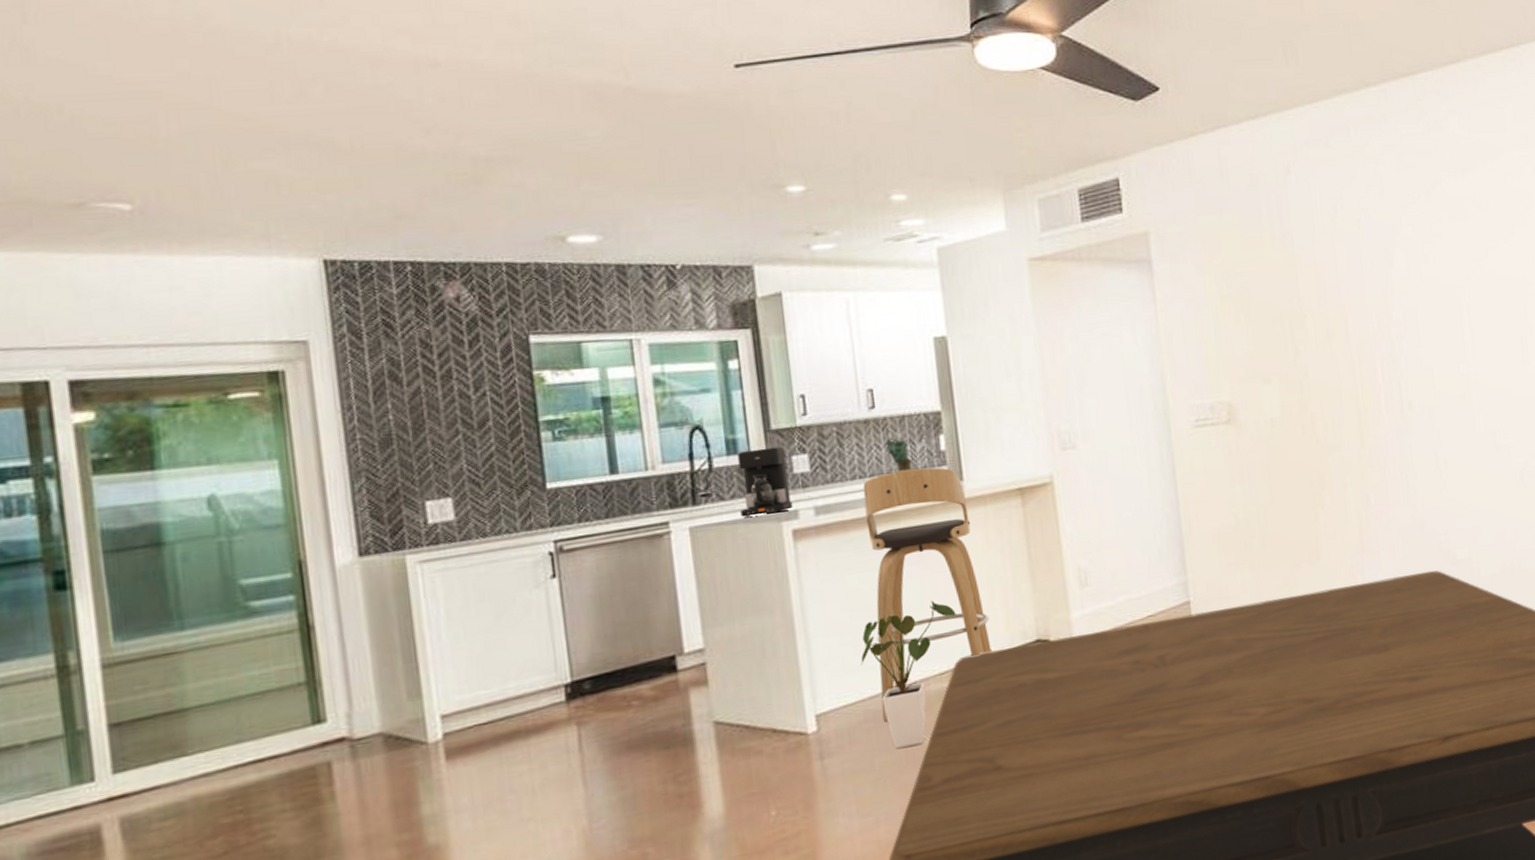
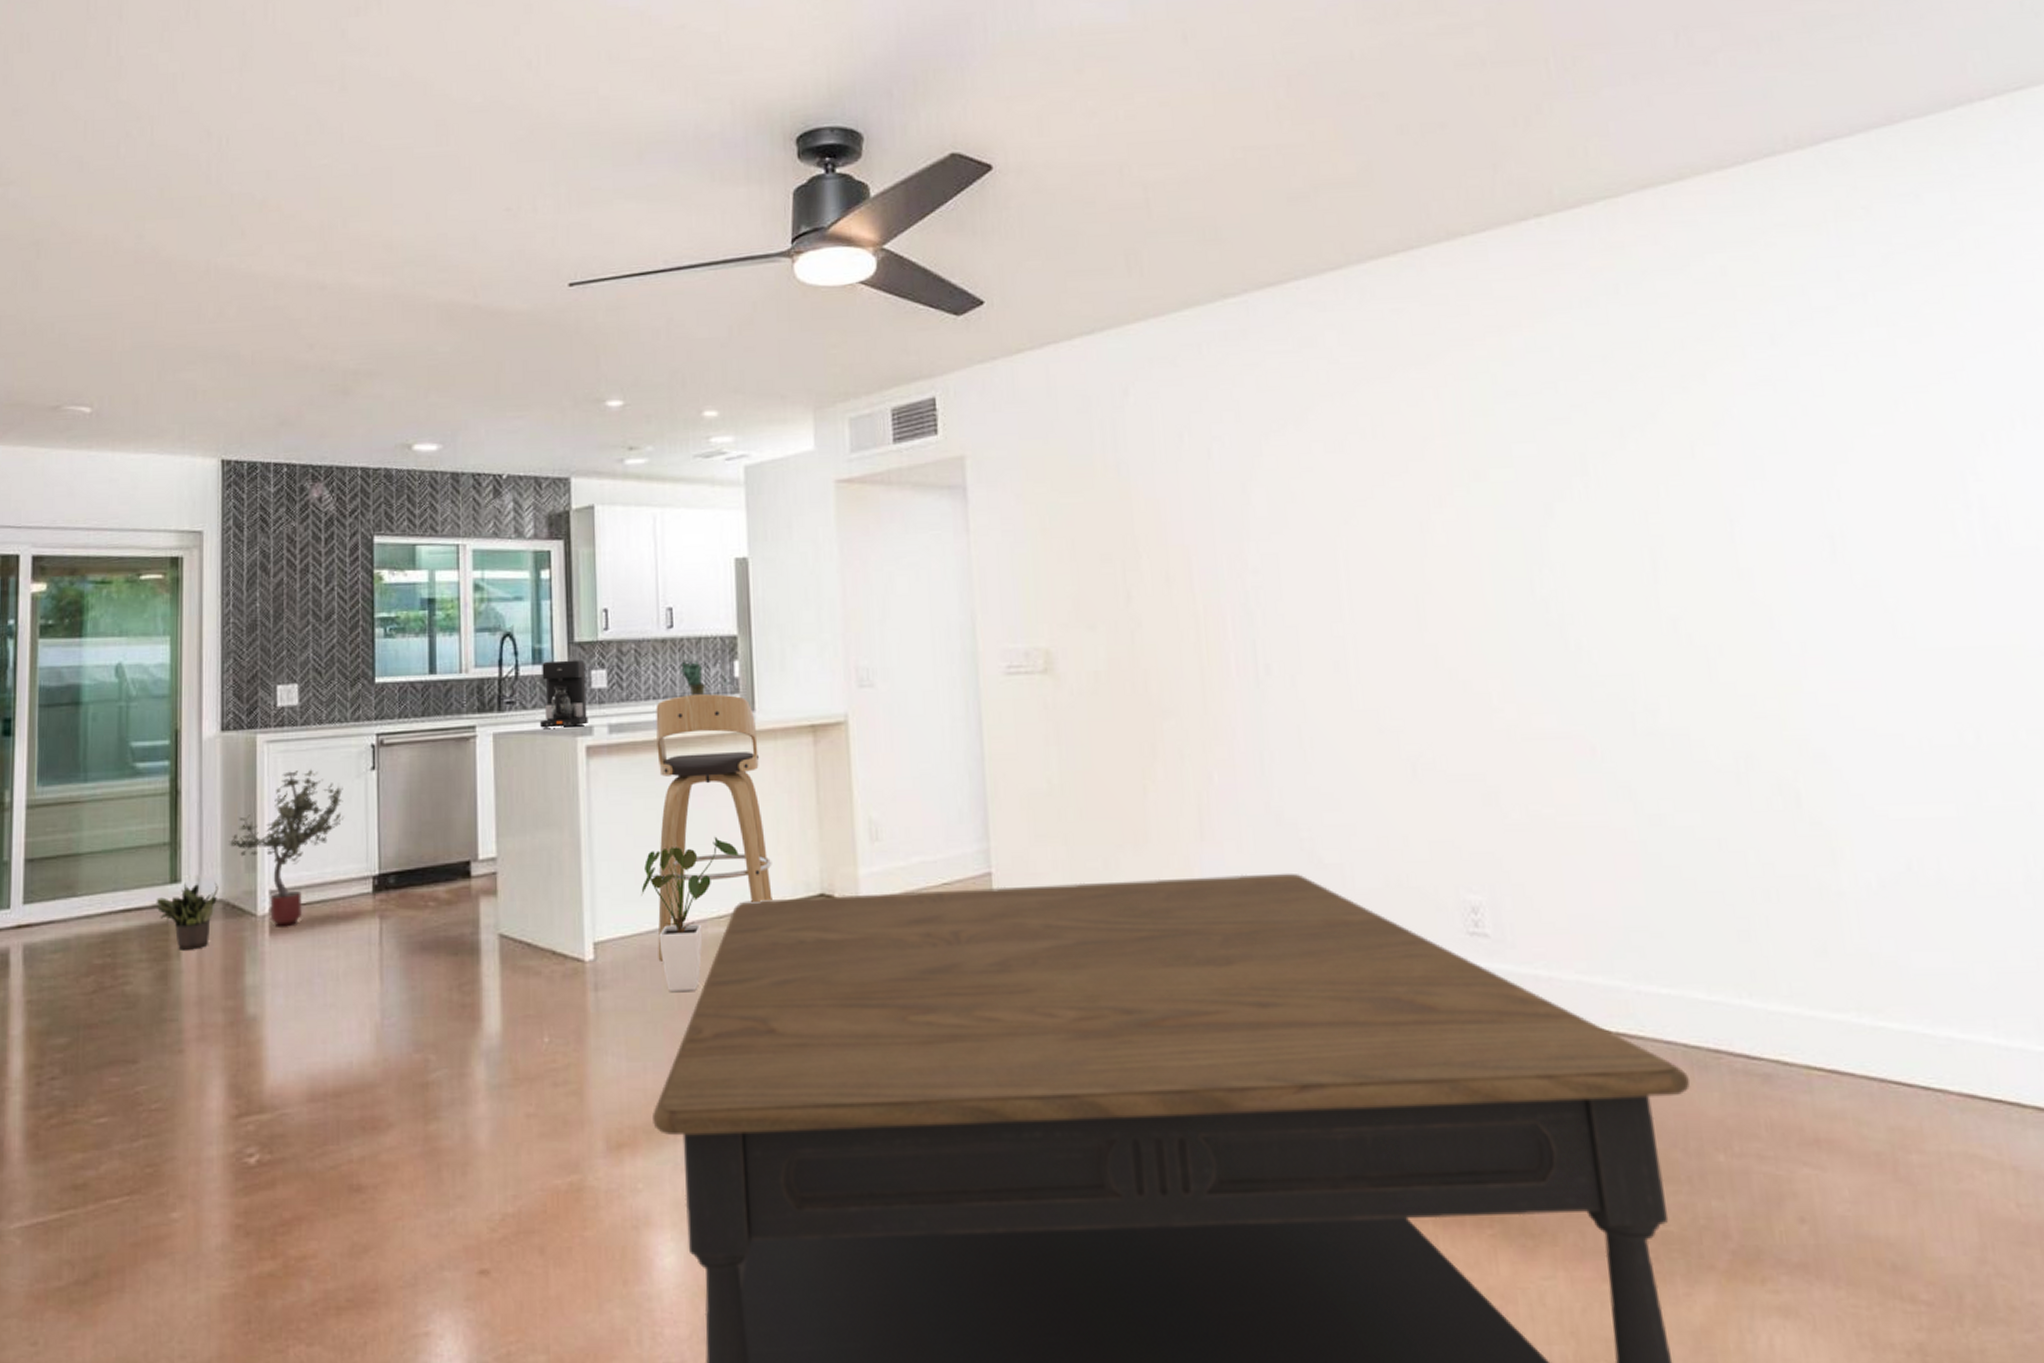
potted plant: none [295,716,376,793] -> present [156,882,219,950]
potted tree: none [383,585,525,750] -> present [229,769,345,927]

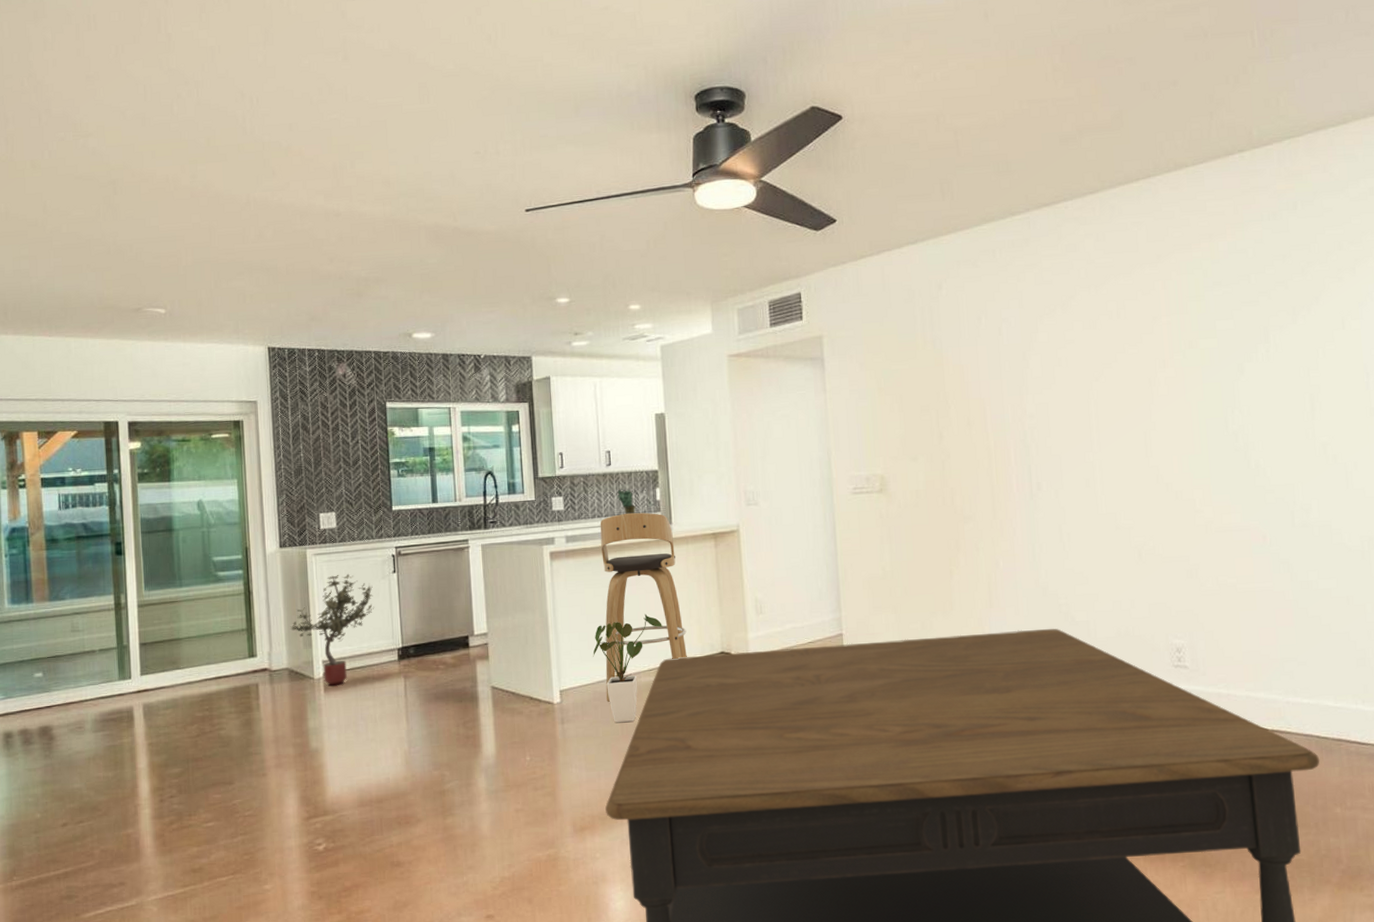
potted plant: present [156,882,219,950] -> none [239,656,285,705]
coffee maker: present [540,659,589,728] -> none [515,490,551,540]

